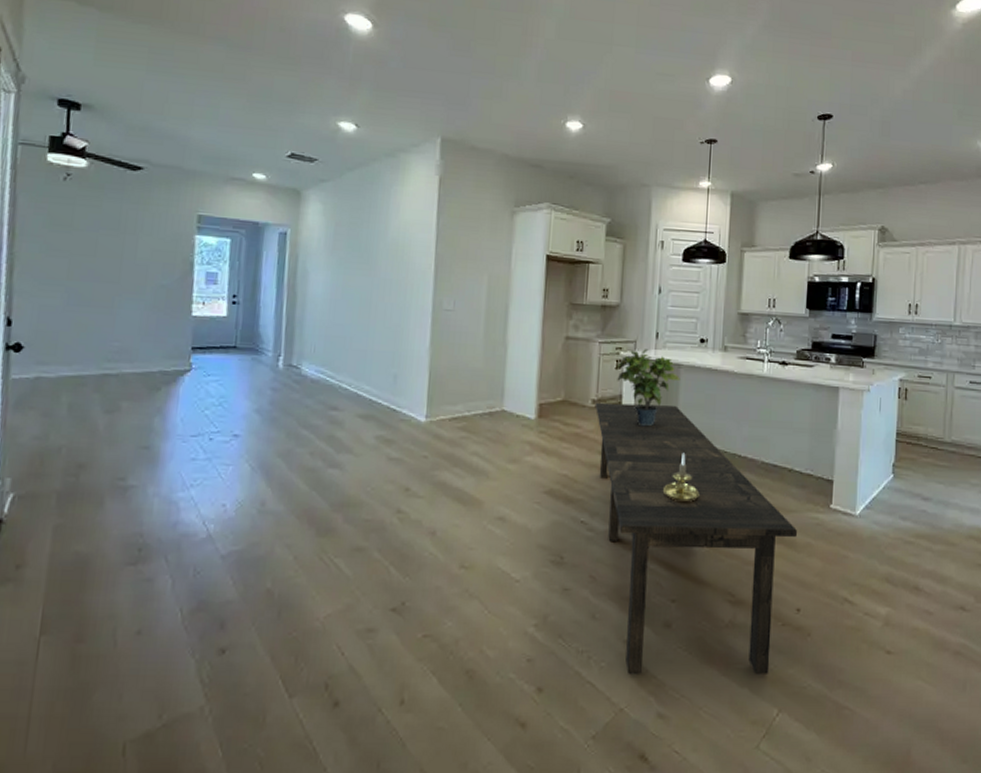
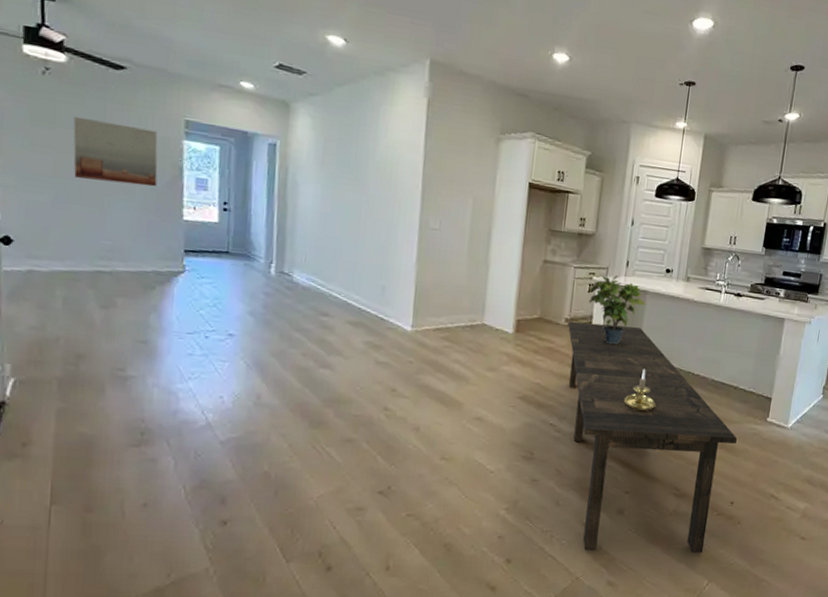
wall art: none [87,218,170,284] -> present [73,116,158,187]

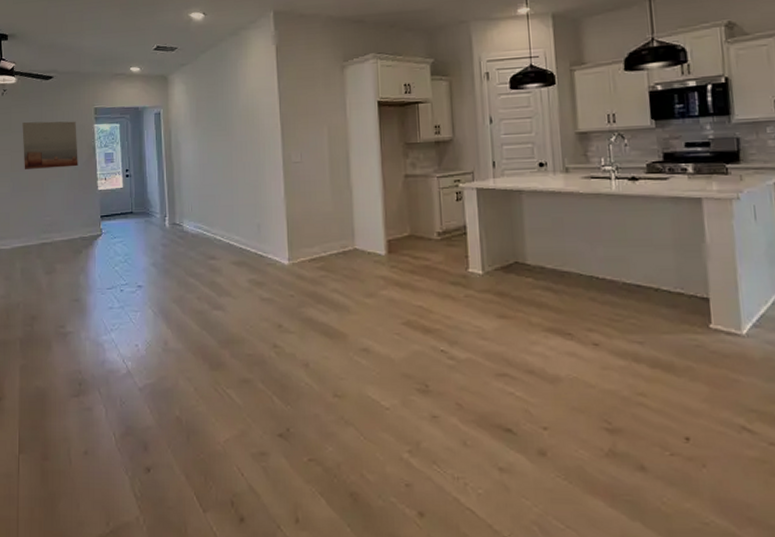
dining table: present [568,321,738,553] -> none [441,232,675,507]
potted plant: present [588,275,646,345] -> none [456,179,523,255]
candle holder: present [624,370,656,412] -> none [520,279,559,329]

